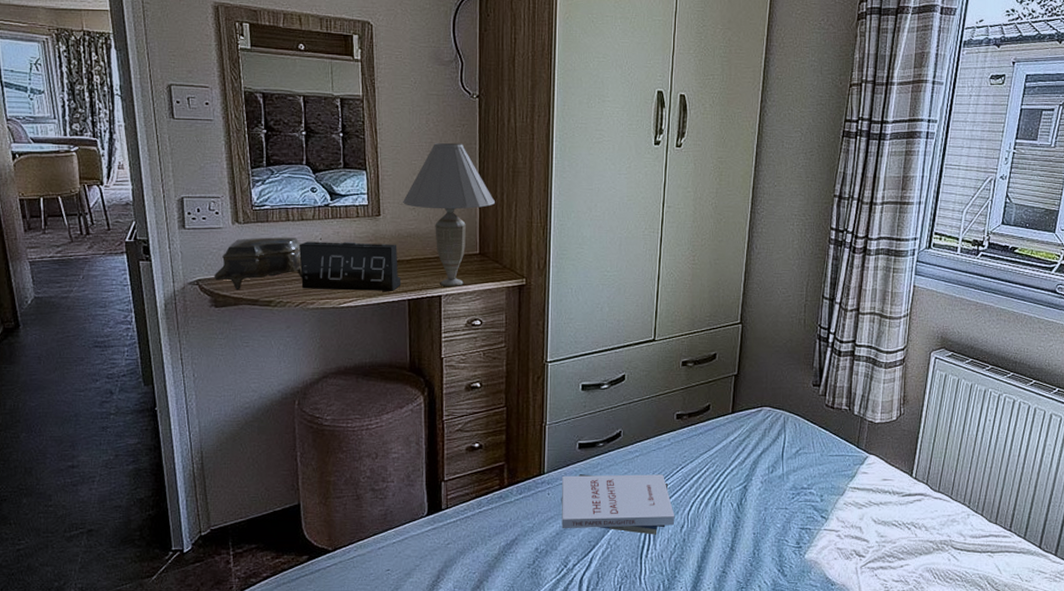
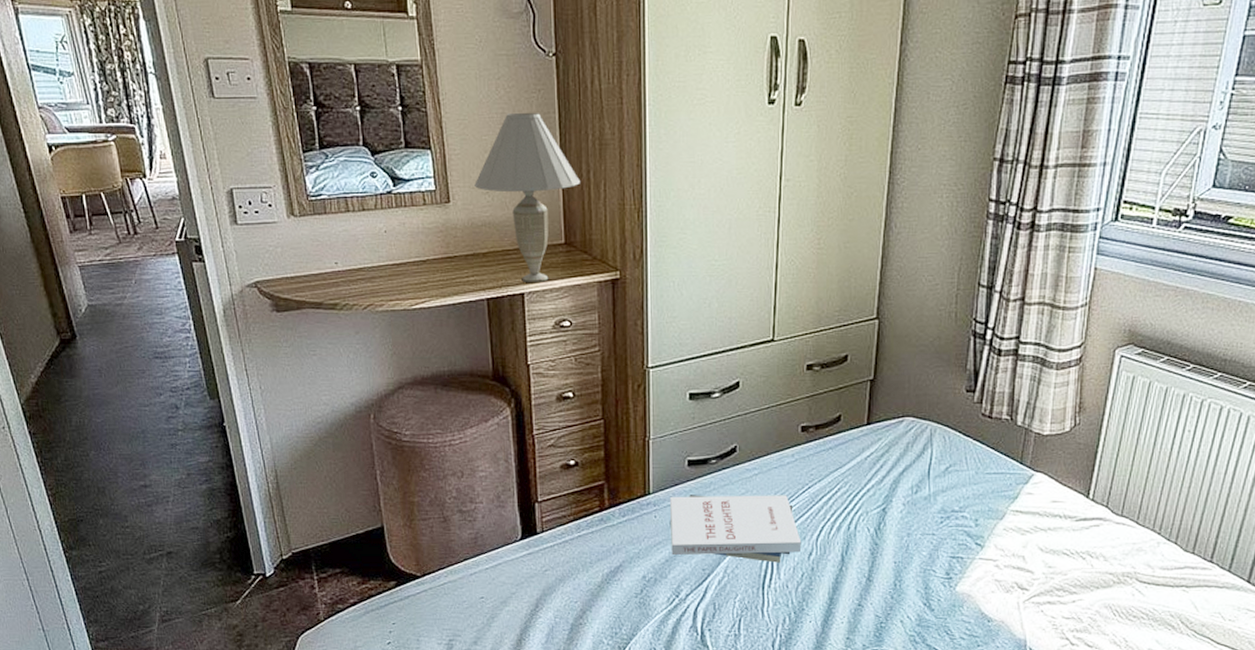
jewelry box: present [213,237,303,291] -> none [272,231,369,293]
alarm clock: present [299,241,402,291] -> none [362,234,478,290]

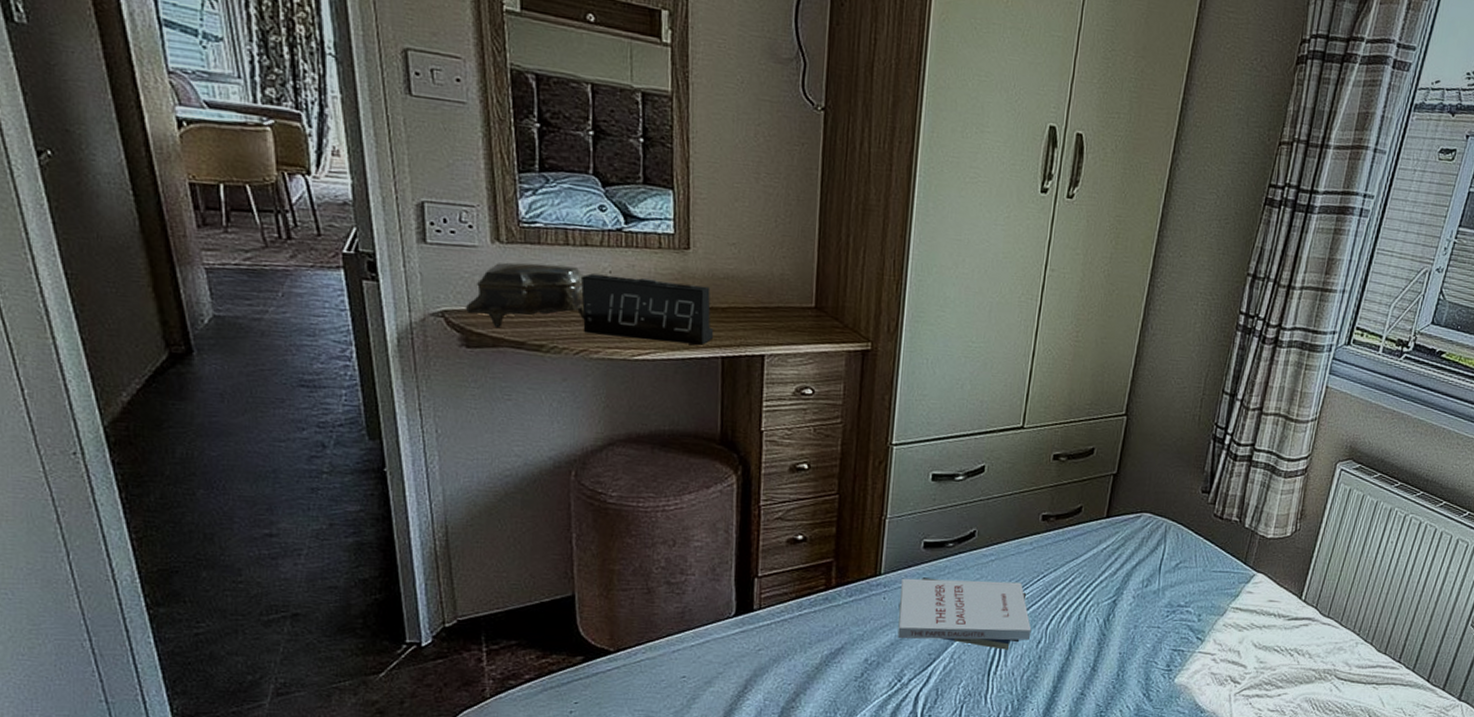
jewelry box: none [272,231,369,293] -> present [465,262,585,329]
alarm clock: none [362,234,478,290] -> present [581,273,714,345]
table lamp: present [474,113,580,284] -> none [720,163,838,346]

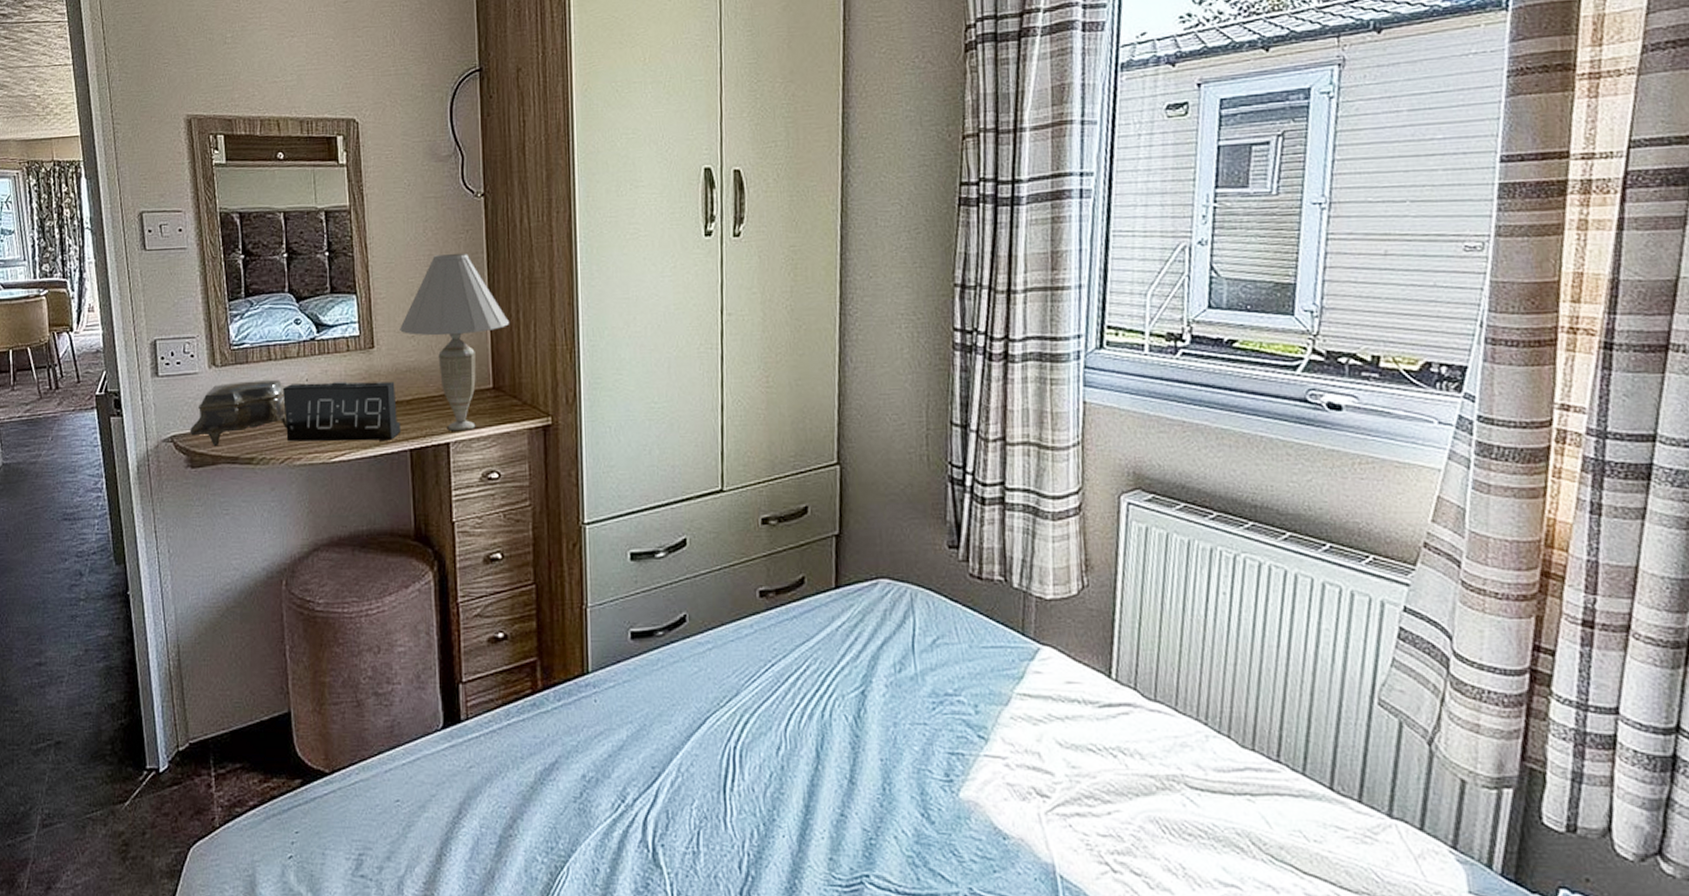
table lamp: none [720,163,838,346] -> present [400,254,509,432]
books: present [897,577,1032,650] -> none [611,674,768,760]

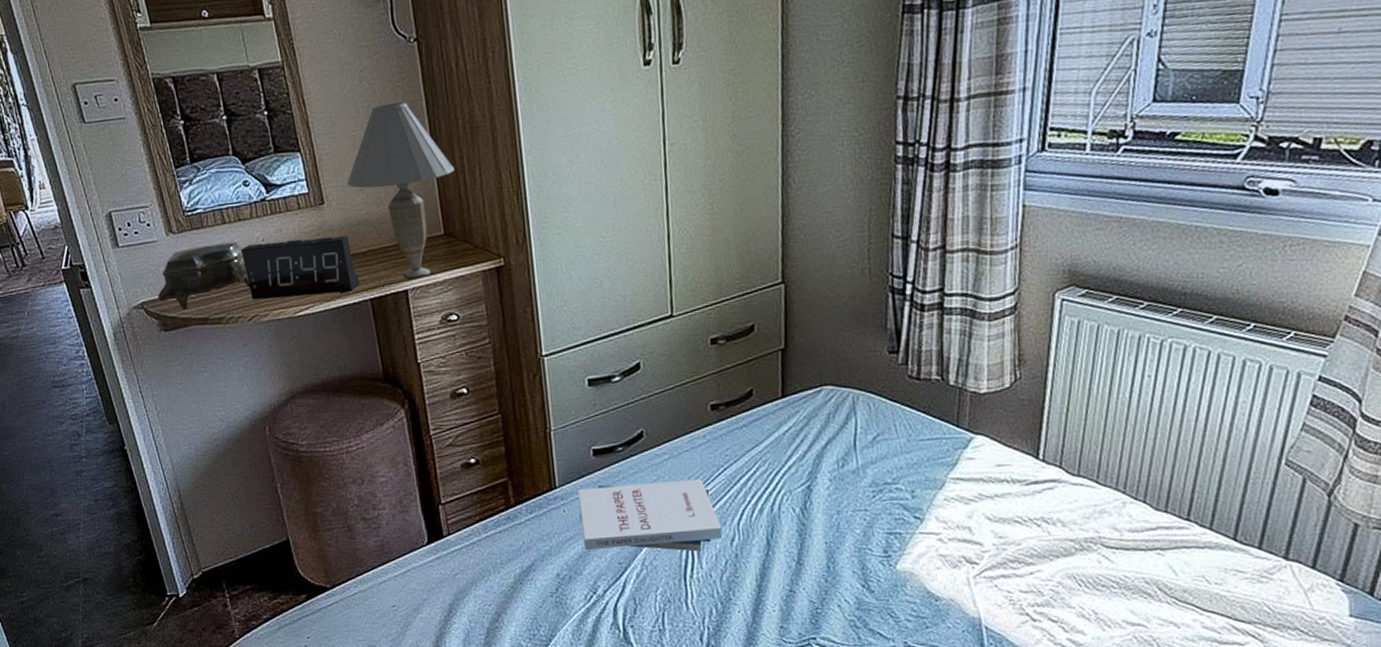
books: none [611,674,768,760] -> present [577,479,723,552]

